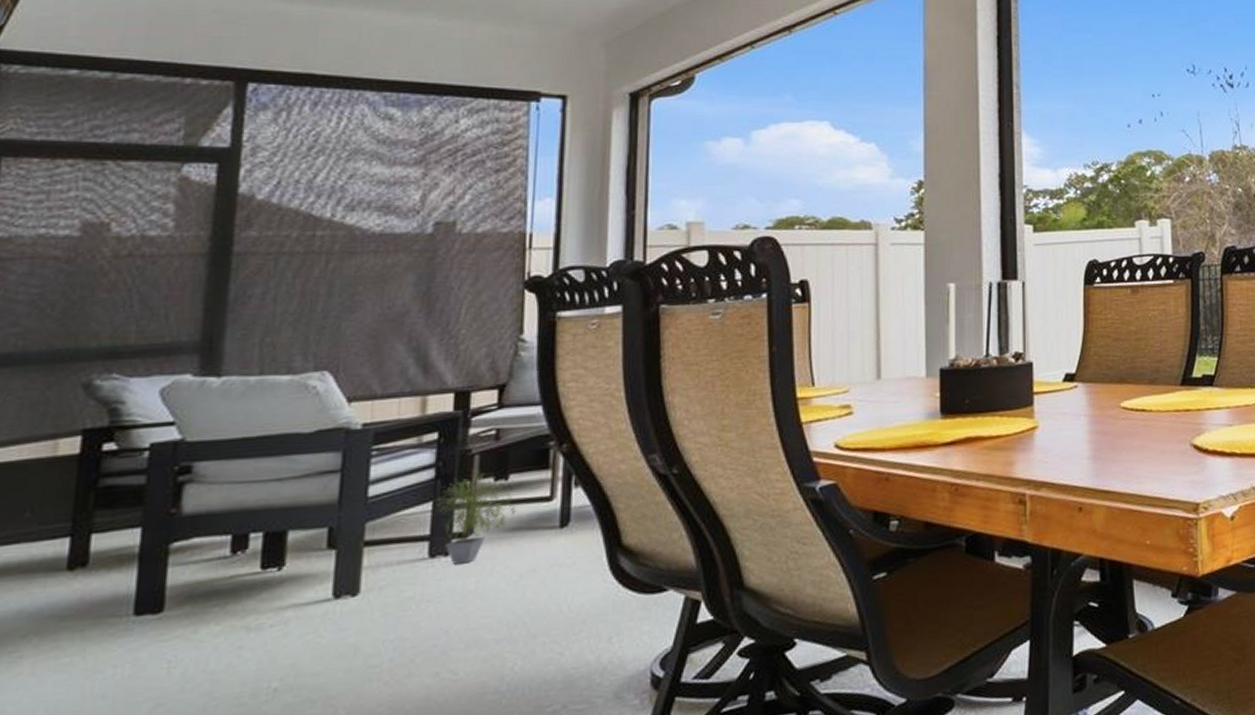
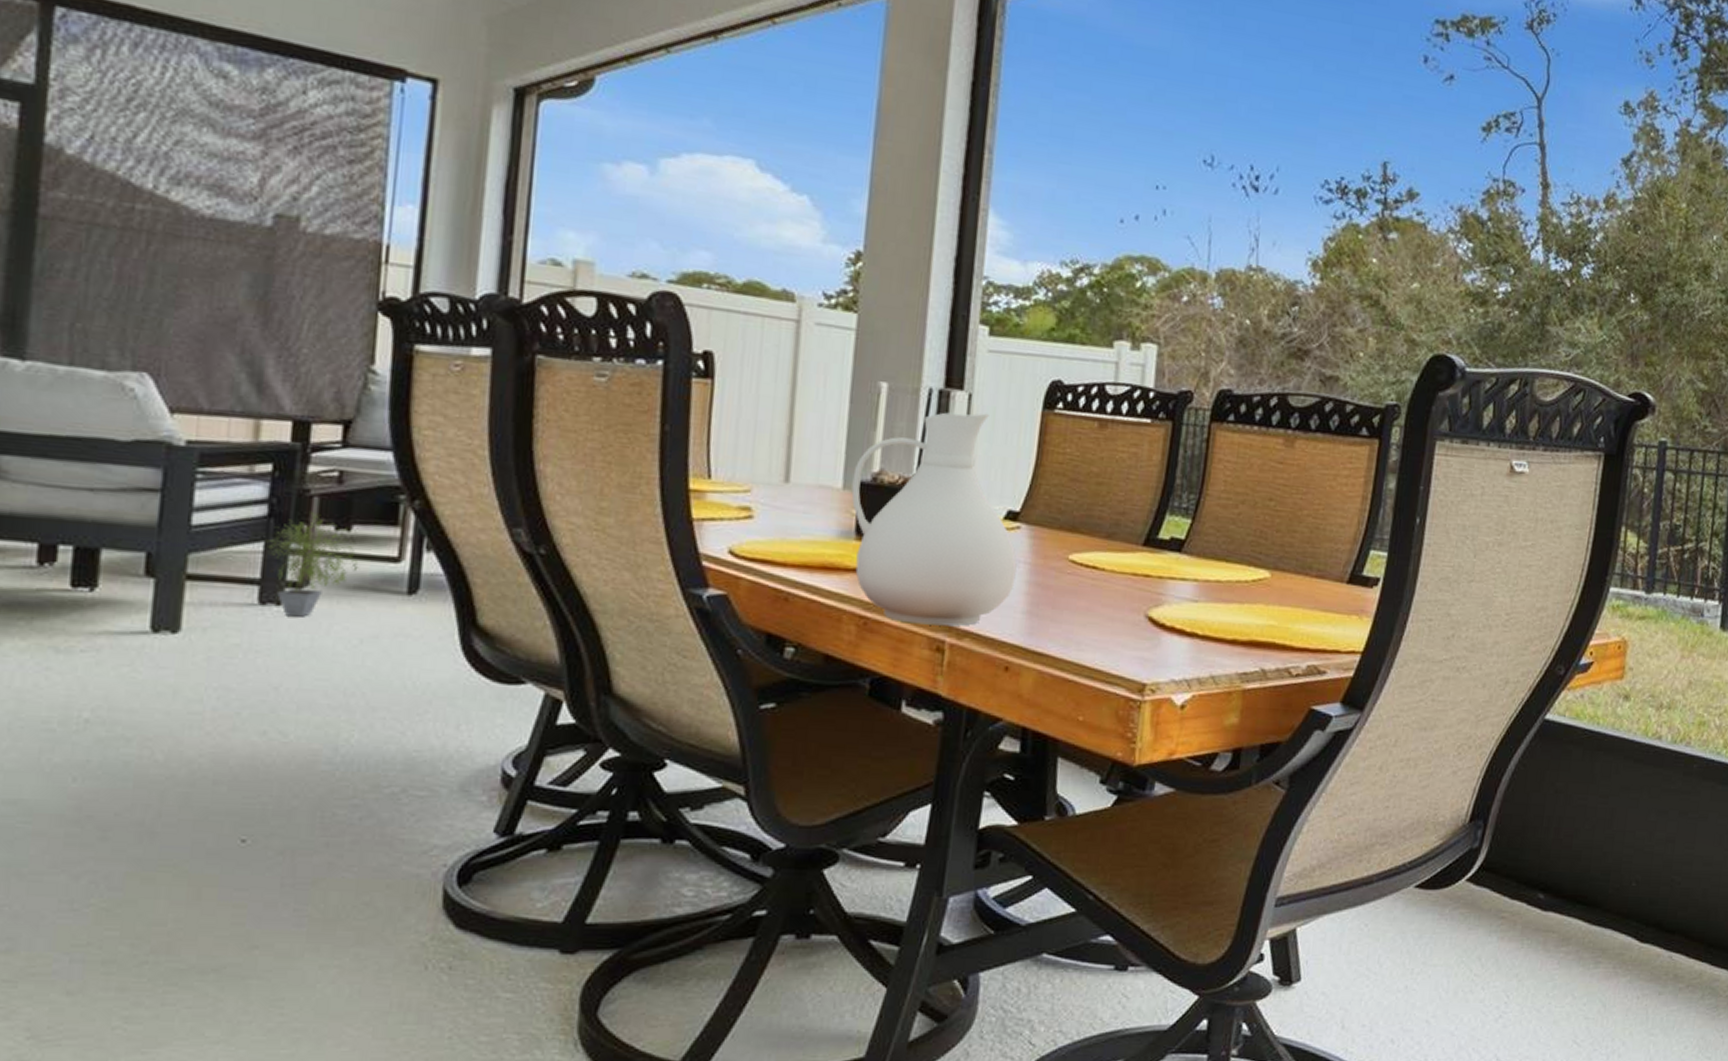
pitcher: none [934,296,1079,483] -> present [851,412,1017,626]

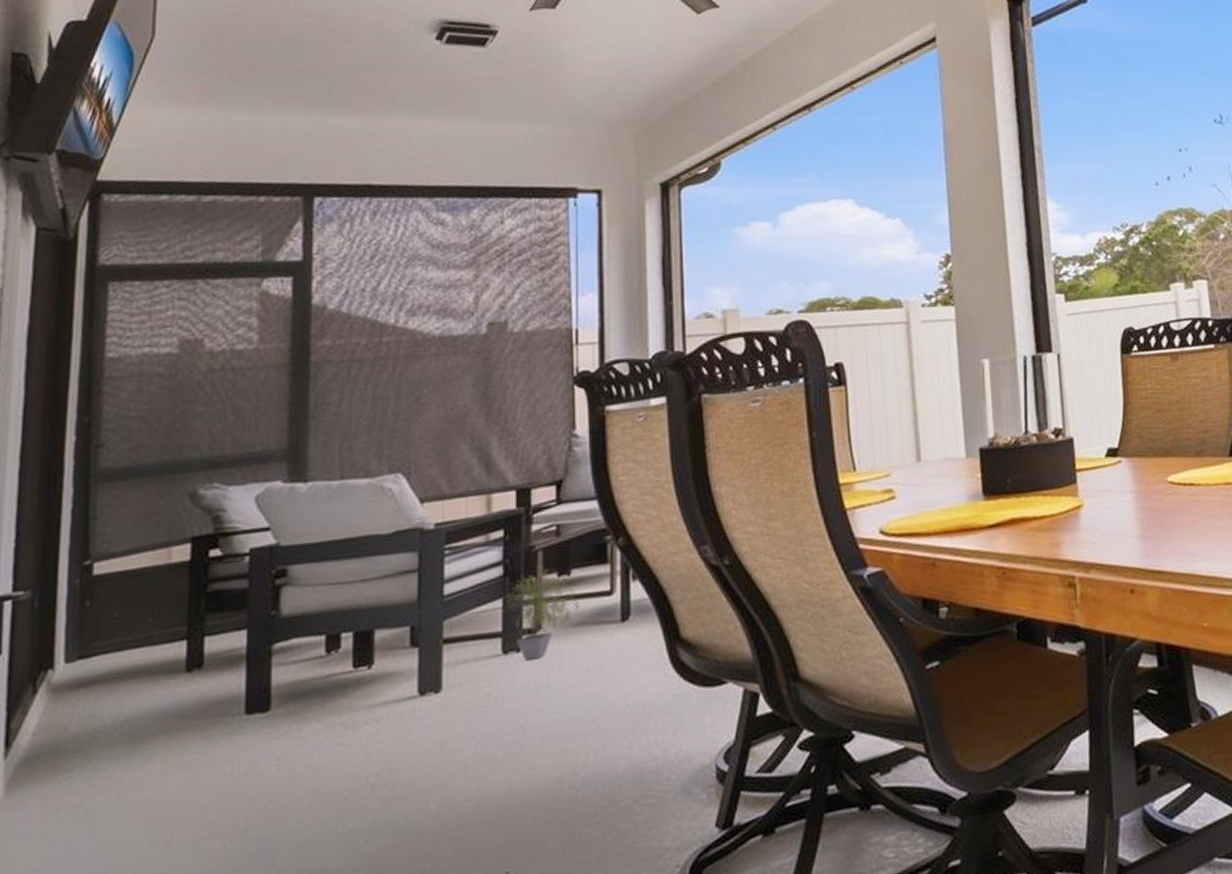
pitcher: present [851,412,1017,626] -> none [972,368,1126,566]

